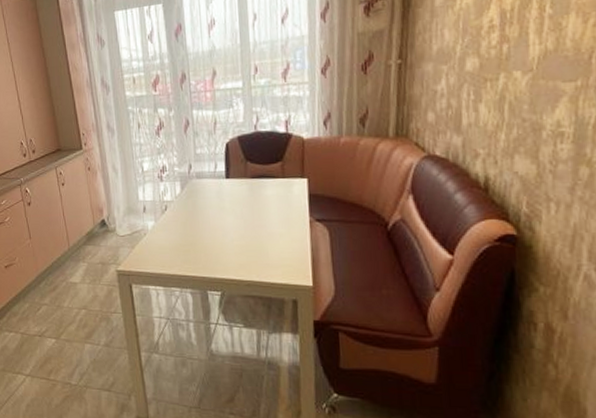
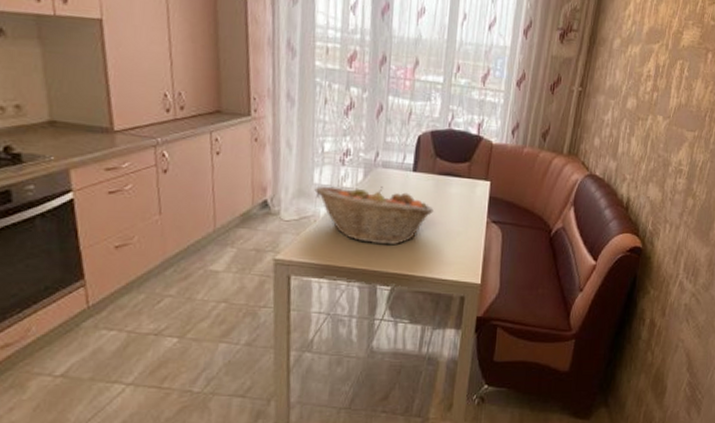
fruit basket: none [140,197,252,252] -> present [314,186,434,246]

